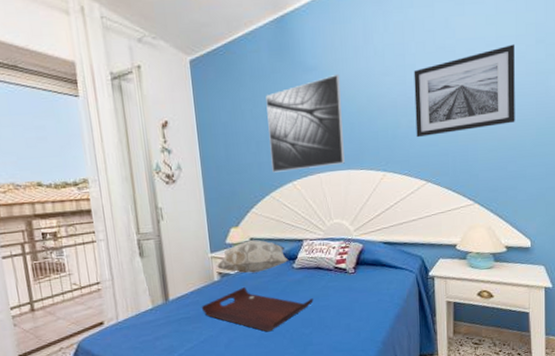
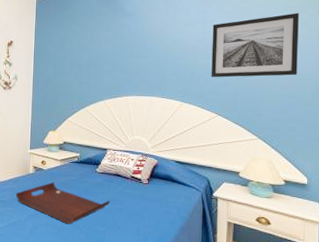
decorative pillow: present [217,239,289,273] -> none [33,143,93,171]
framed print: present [266,75,345,173] -> none [89,21,152,92]

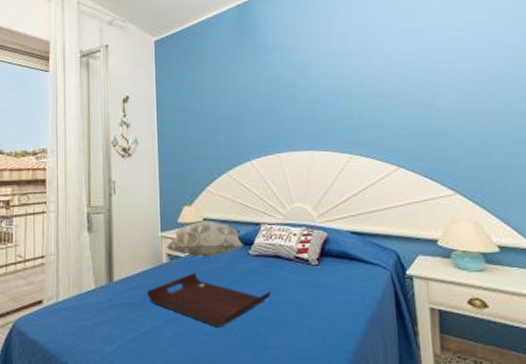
decorative pillow: none [33,143,93,171] -> present [166,219,245,257]
wall art: present [211,13,299,78] -> none [379,29,496,120]

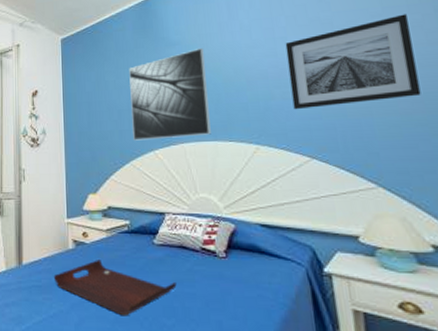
decorative pillow: present [166,219,245,257] -> none [72,208,149,245]
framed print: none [226,56,307,150] -> present [129,48,211,141]
wall art: none [379,29,496,120] -> present [285,14,421,110]

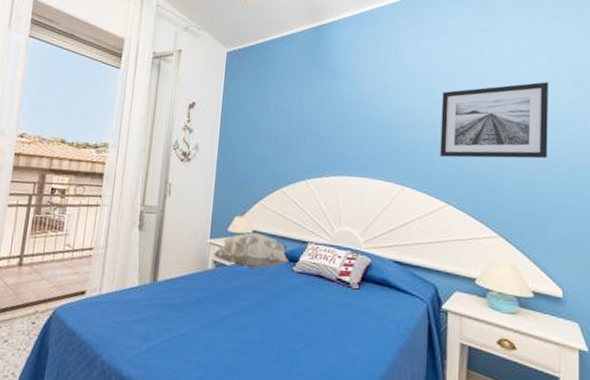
serving tray: present [53,260,177,316] -> none [188,282,309,339]
decorative pillow: none [72,208,149,245] -> present [213,232,290,269]
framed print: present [129,48,211,141] -> none [287,84,367,171]

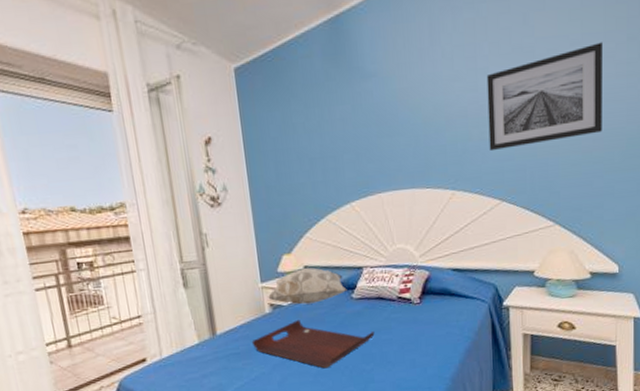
serving tray: none [188,282,309,339] -> present [251,320,375,369]

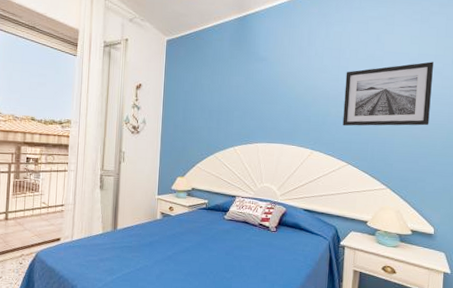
serving tray: present [251,320,375,369] -> none [142,228,237,271]
decorative pillow: present [268,267,347,304] -> none [161,189,222,218]

